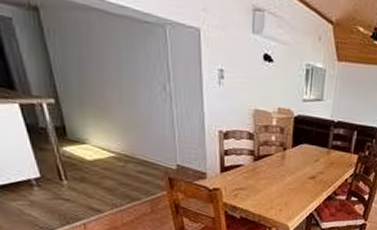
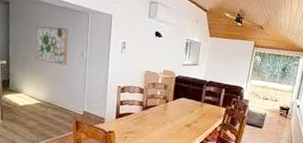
wall art: none [89,45,144,104] -> present [34,26,69,66]

